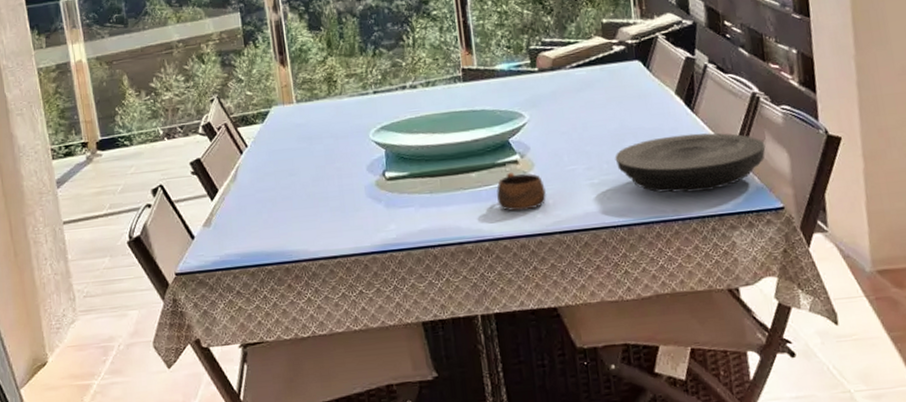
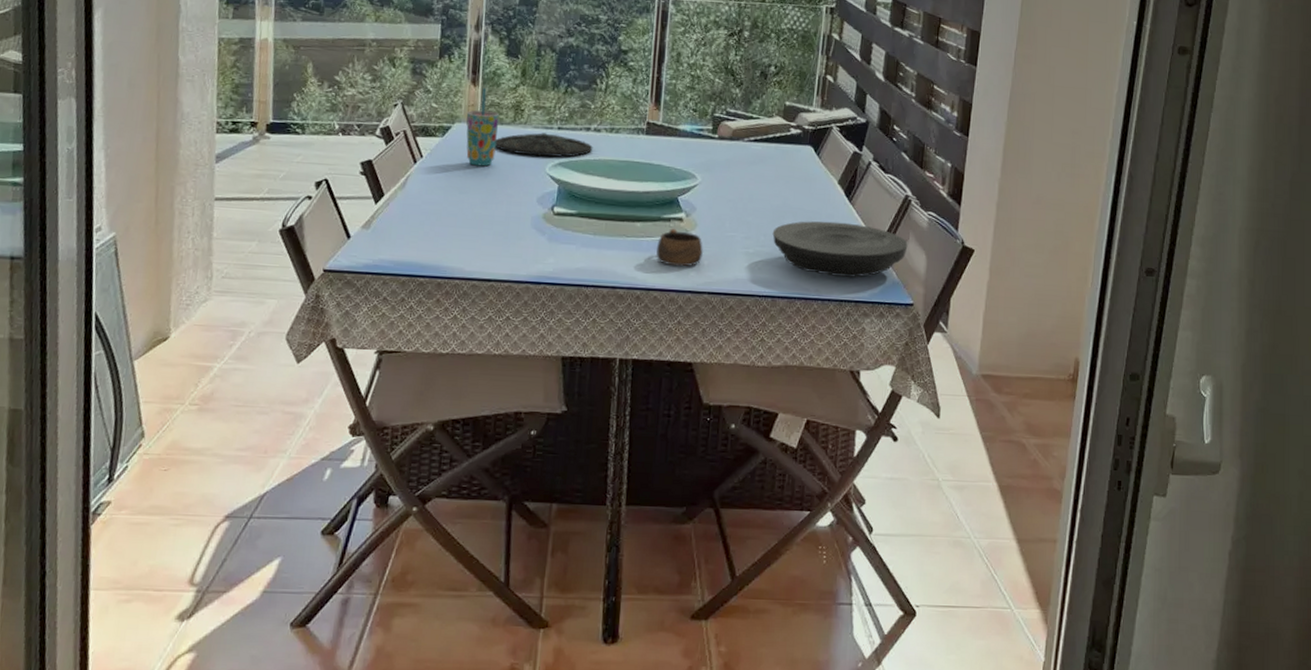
cup: none [281,66,317,146] -> present [466,87,500,167]
plate: none [314,99,412,126] -> present [494,133,593,157]

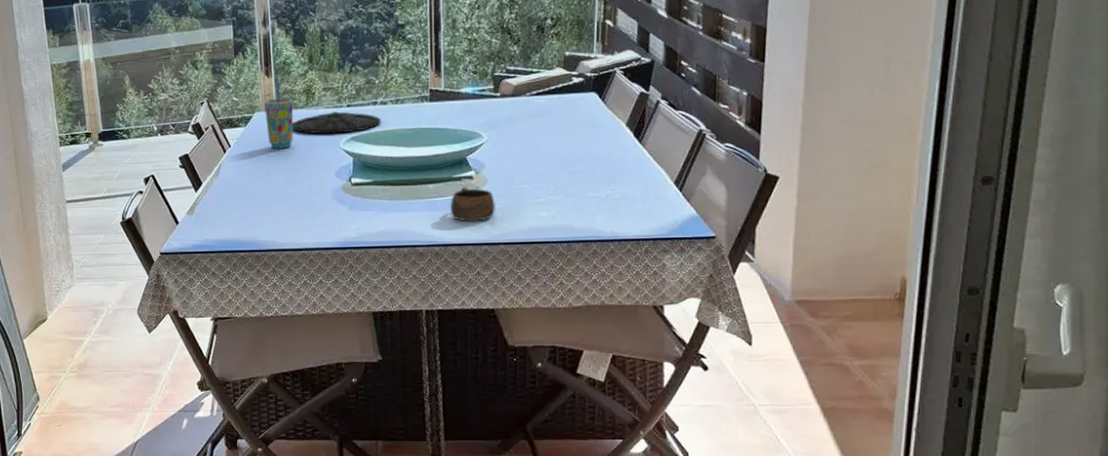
plate: present [772,221,908,278] -> none [562,163,705,217]

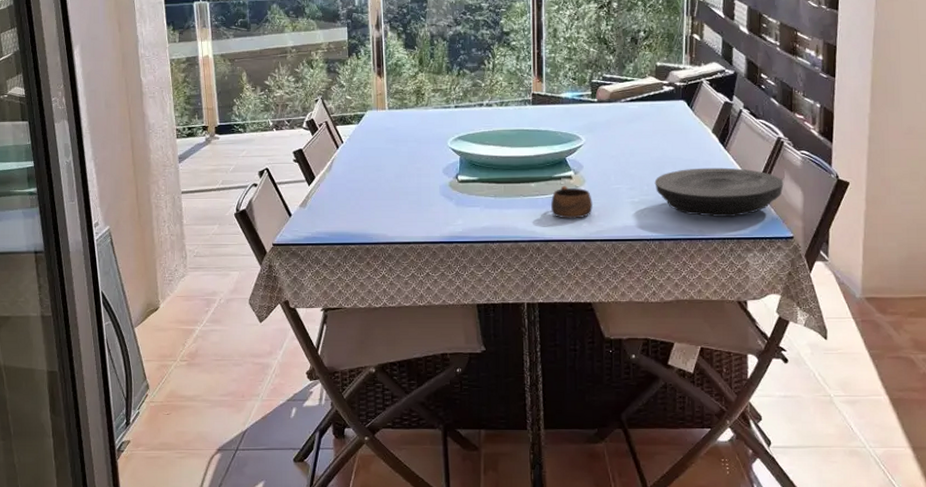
cup: present [264,77,294,149] -> none [376,78,404,146]
plate: present [292,111,381,134] -> none [402,112,487,133]
plate: none [562,163,705,217] -> present [654,167,784,218]

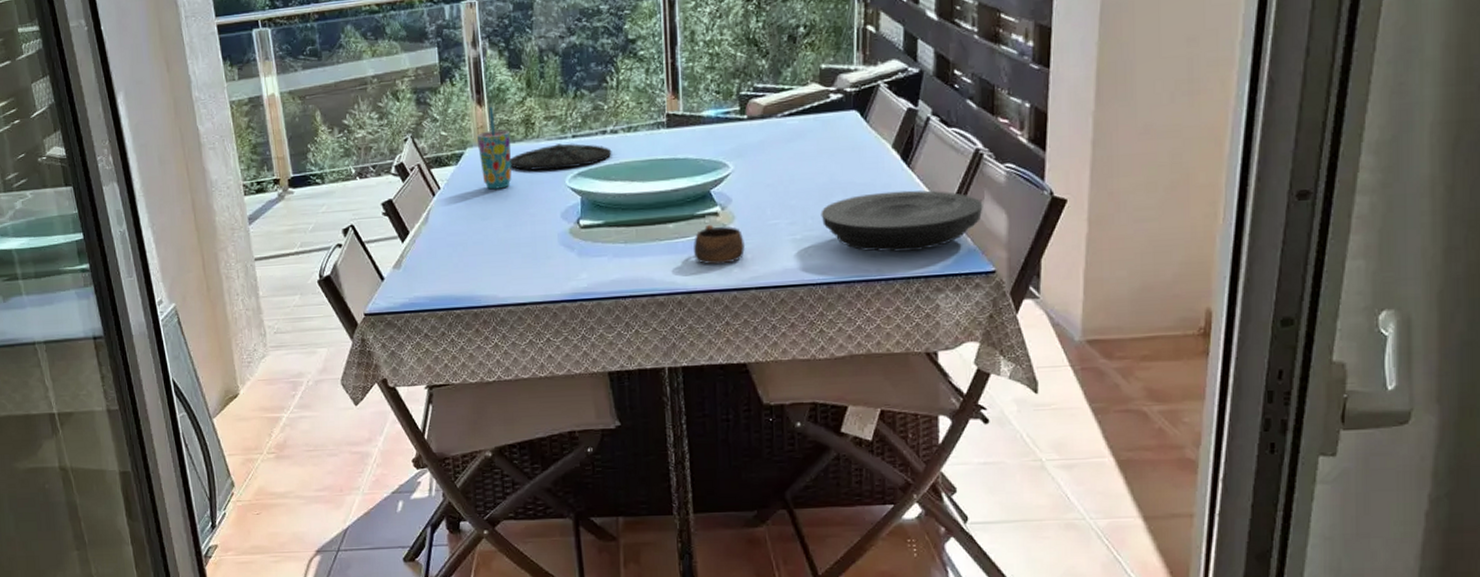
cup: none [376,78,404,146] -> present [476,106,512,190]
plate: none [402,112,487,133] -> present [509,143,612,171]

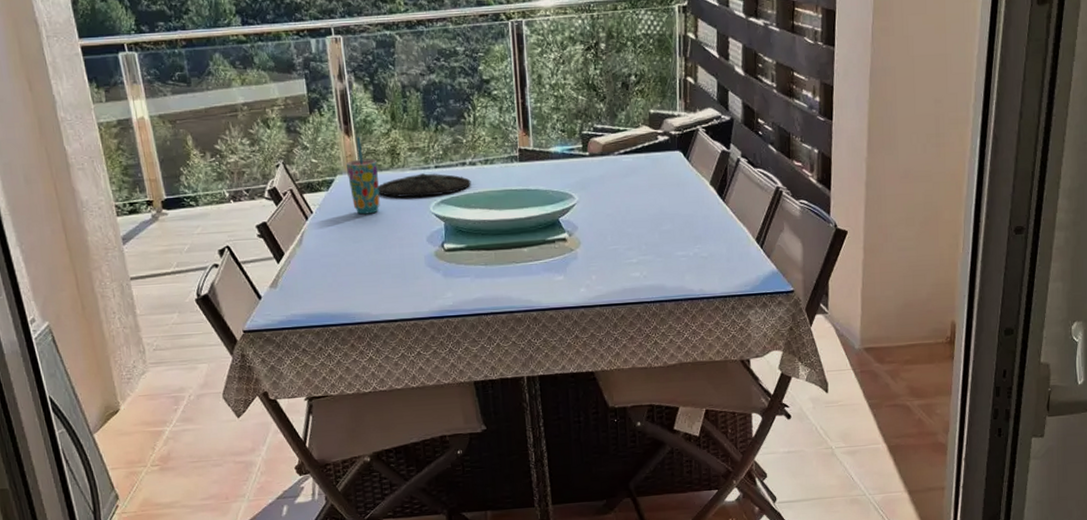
cup: present [694,224,746,265] -> none [546,248,591,285]
plate: present [821,190,983,252] -> none [653,221,783,274]

